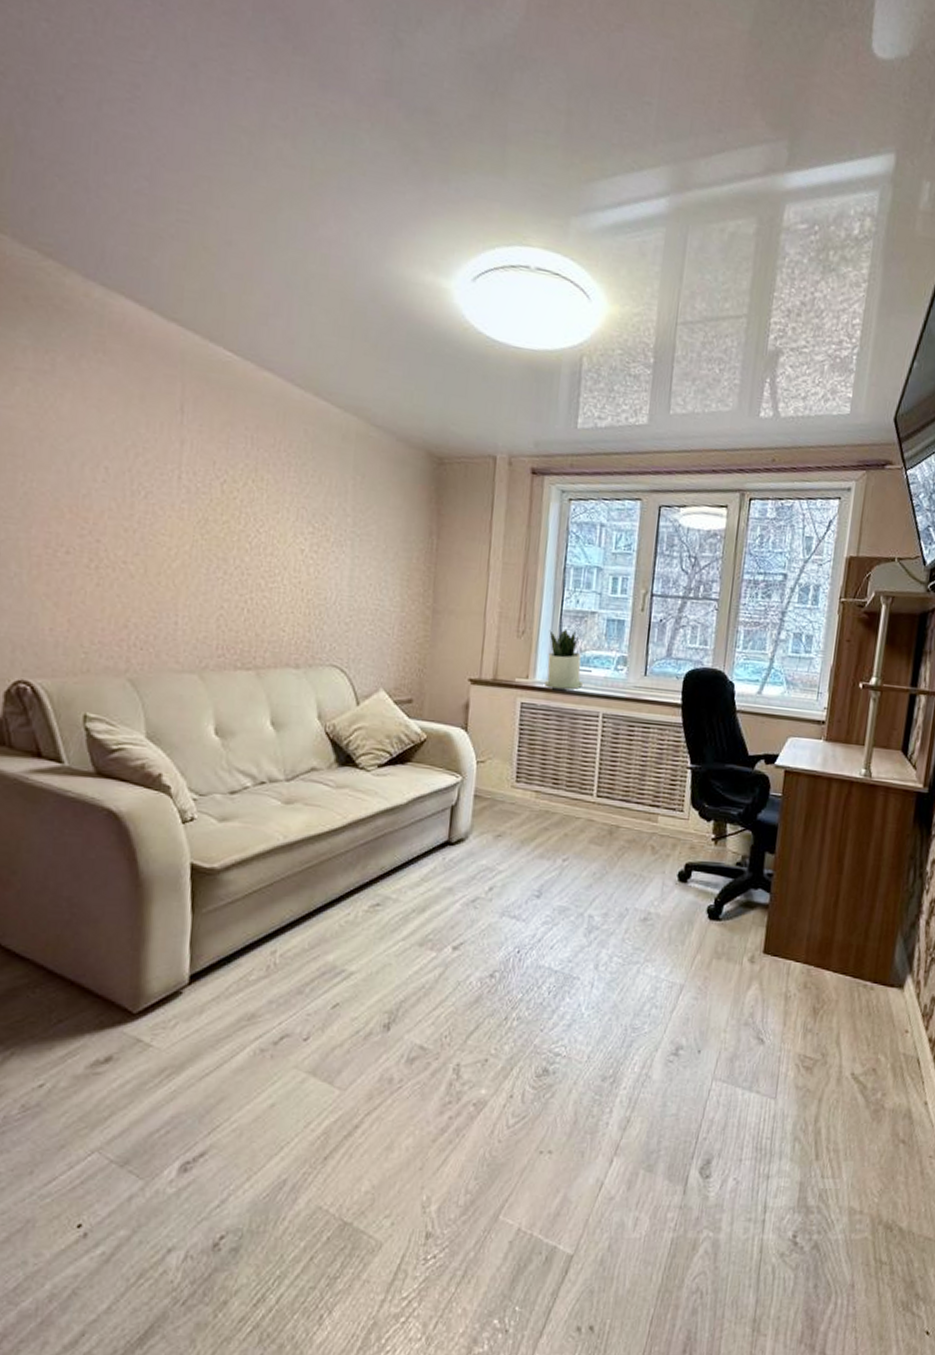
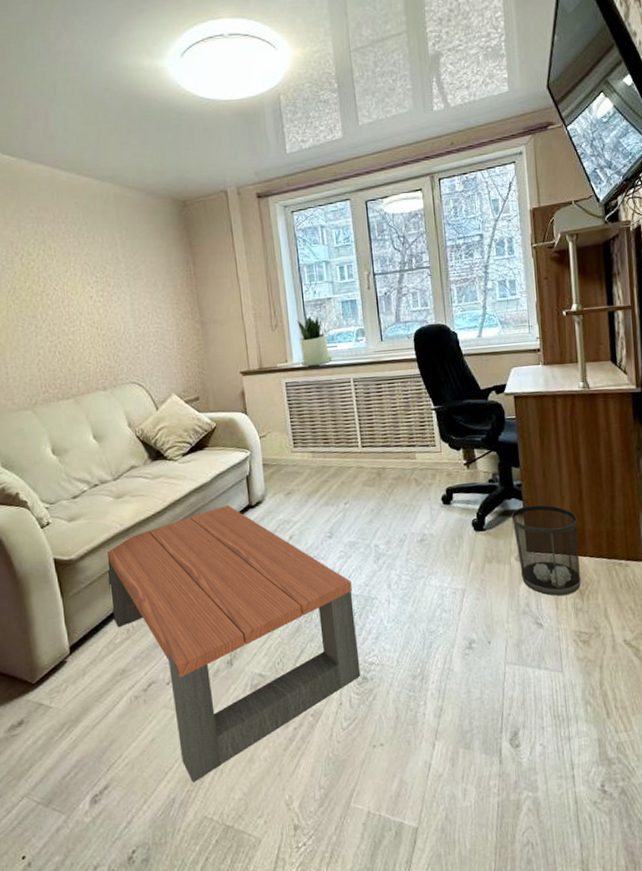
coffee table: none [252,835,553,1164] -> present [108,504,361,783]
waste bin: none [751,900,828,1011] -> present [511,504,581,596]

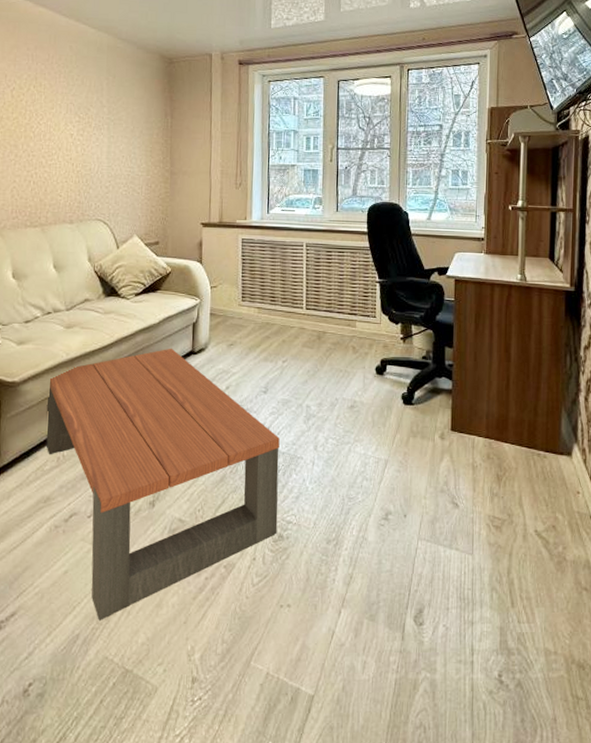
planter: present [296,316,333,367] -> none [259,179,290,227]
waste bin: present [511,504,581,596] -> none [440,386,502,478]

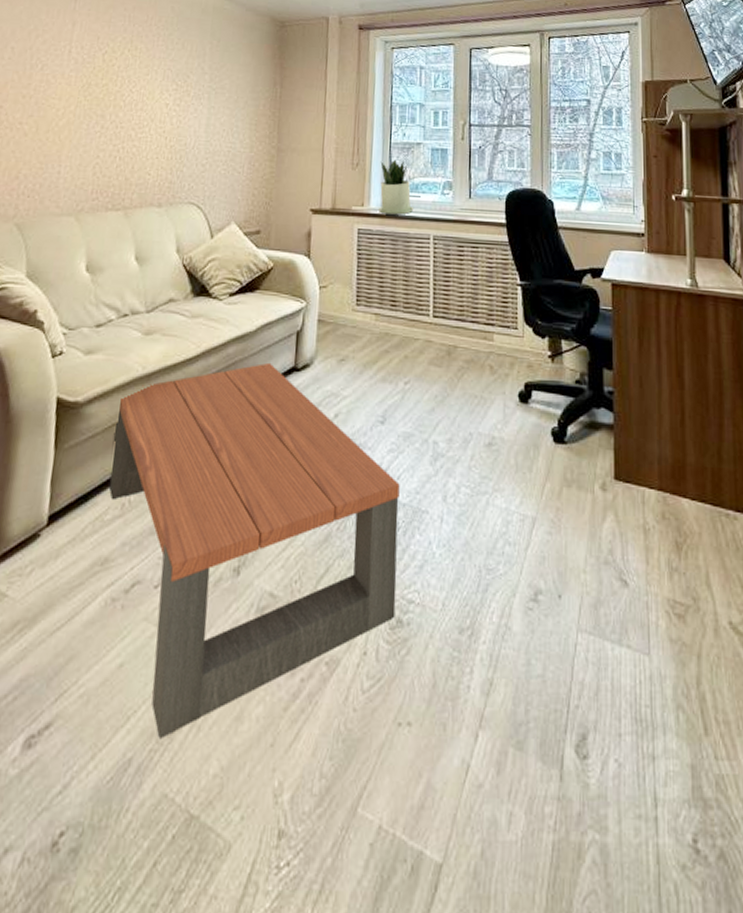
planter: none [259,179,290,227] -> present [379,159,414,215]

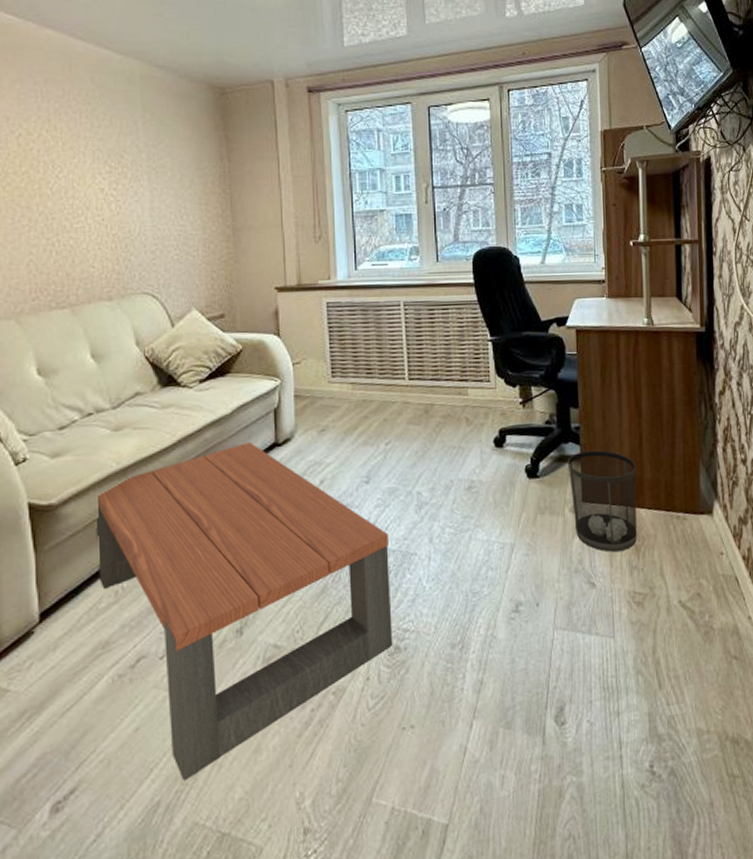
planter: present [379,159,414,215] -> none [344,229,382,285]
waste bin: none [599,420,678,546] -> present [567,450,637,552]

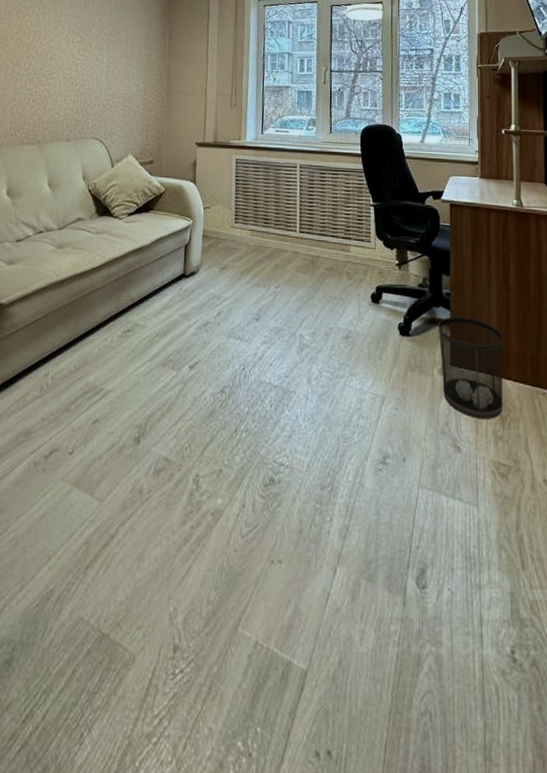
coffee table: present [96,441,393,781] -> none [30,270,272,574]

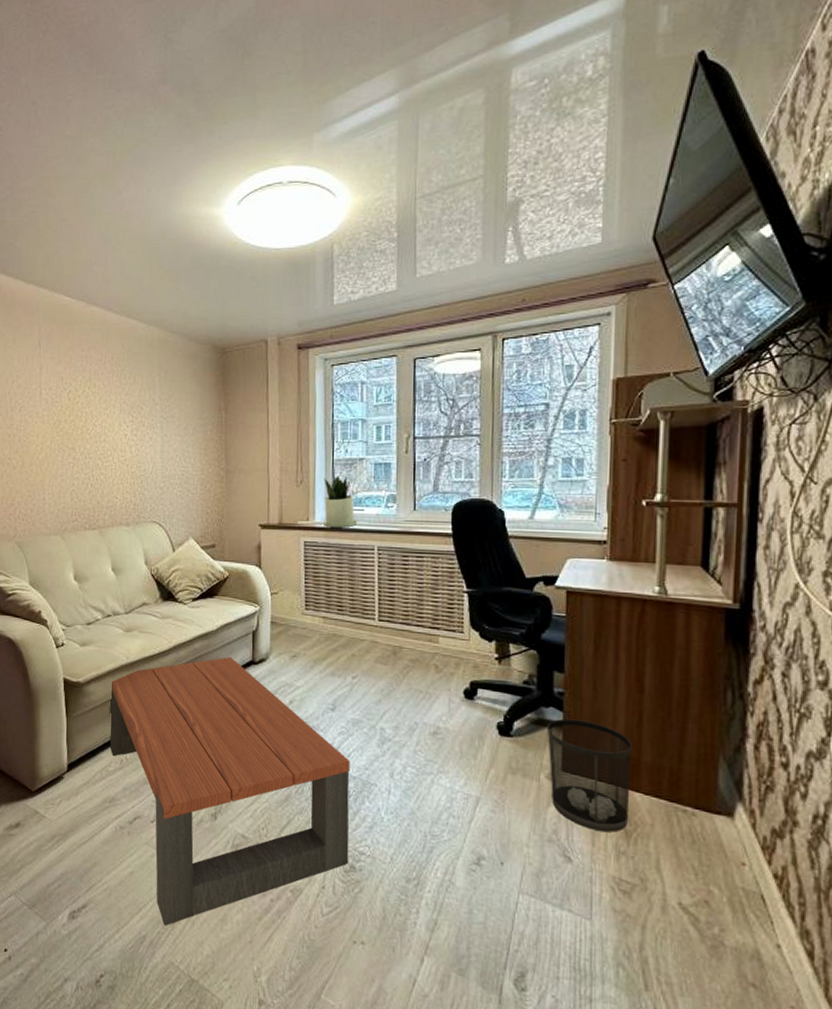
coffee table: none [30,270,272,574] -> present [109,656,350,926]
planter: none [254,100,284,147] -> present [324,475,358,528]

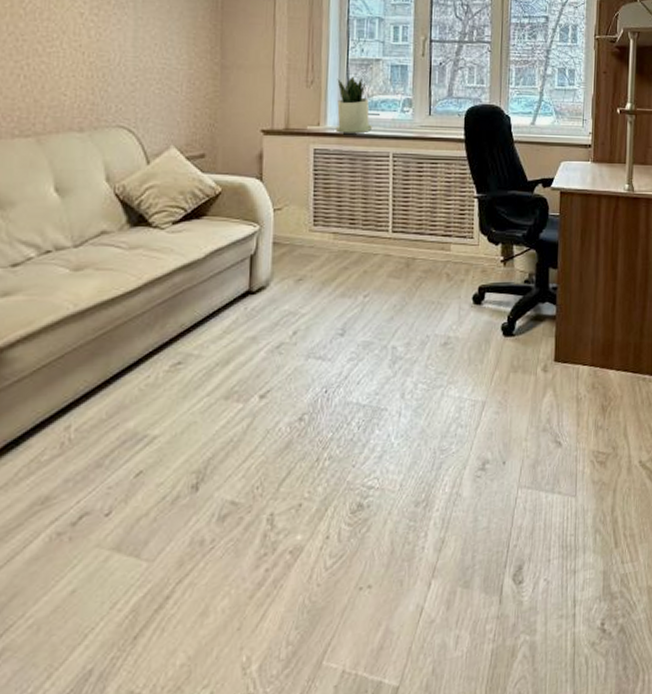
coffee table: present [109,656,350,926] -> none [43,288,360,647]
waste bin: present [546,718,632,833] -> none [543,311,608,412]

